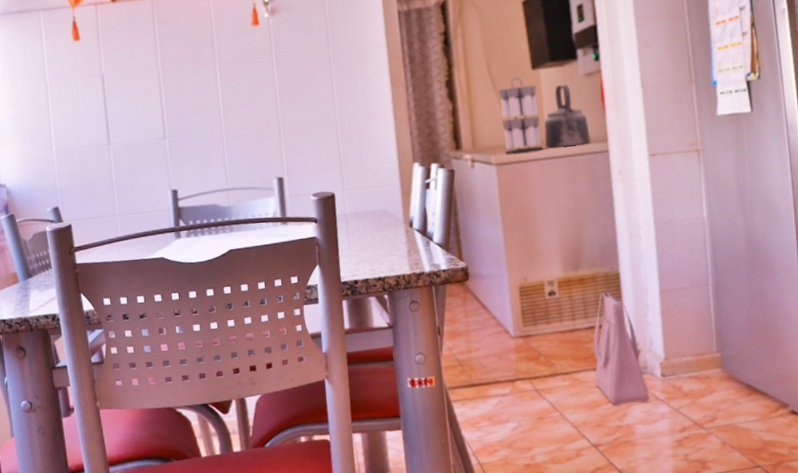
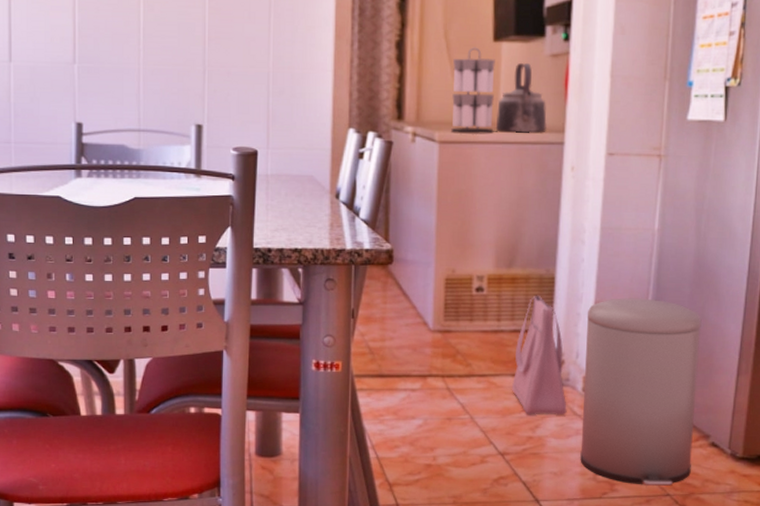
pedal bin: none [654,282,777,460] -> present [580,298,702,486]

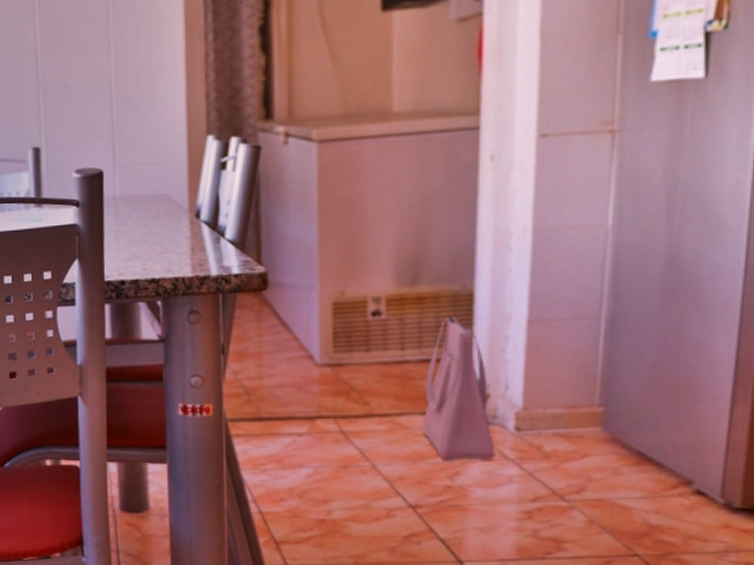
spice rack: present [451,47,495,135] -> none [331,21,387,130]
kettle: present [495,62,547,134] -> none [388,32,456,123]
pedal bin: present [580,298,702,486] -> none [515,313,678,544]

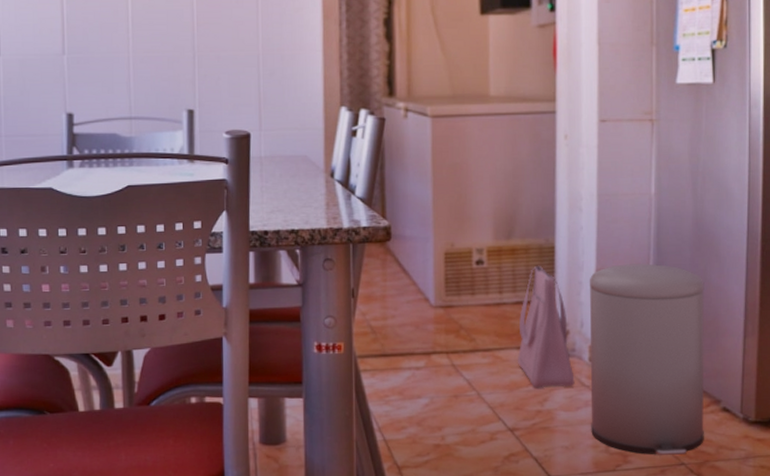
pedal bin: none [515,313,678,544] -> present [589,263,705,455]

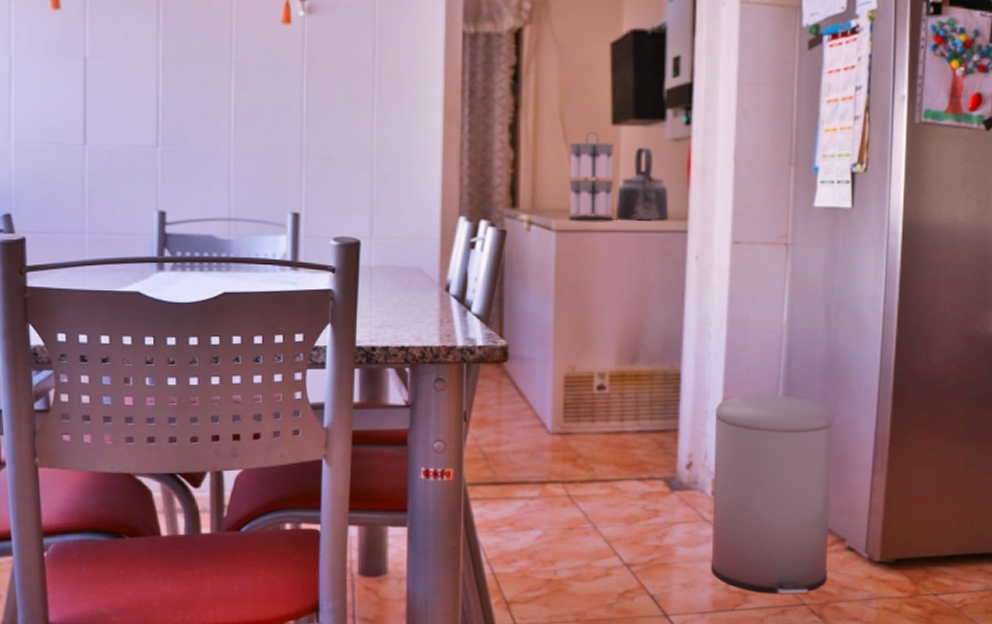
spice rack: none [442,21,486,108] -> present [569,131,614,224]
kettle: none [487,34,538,105] -> present [615,147,669,222]
shopping bag: present [518,265,575,389] -> none [637,392,696,522]

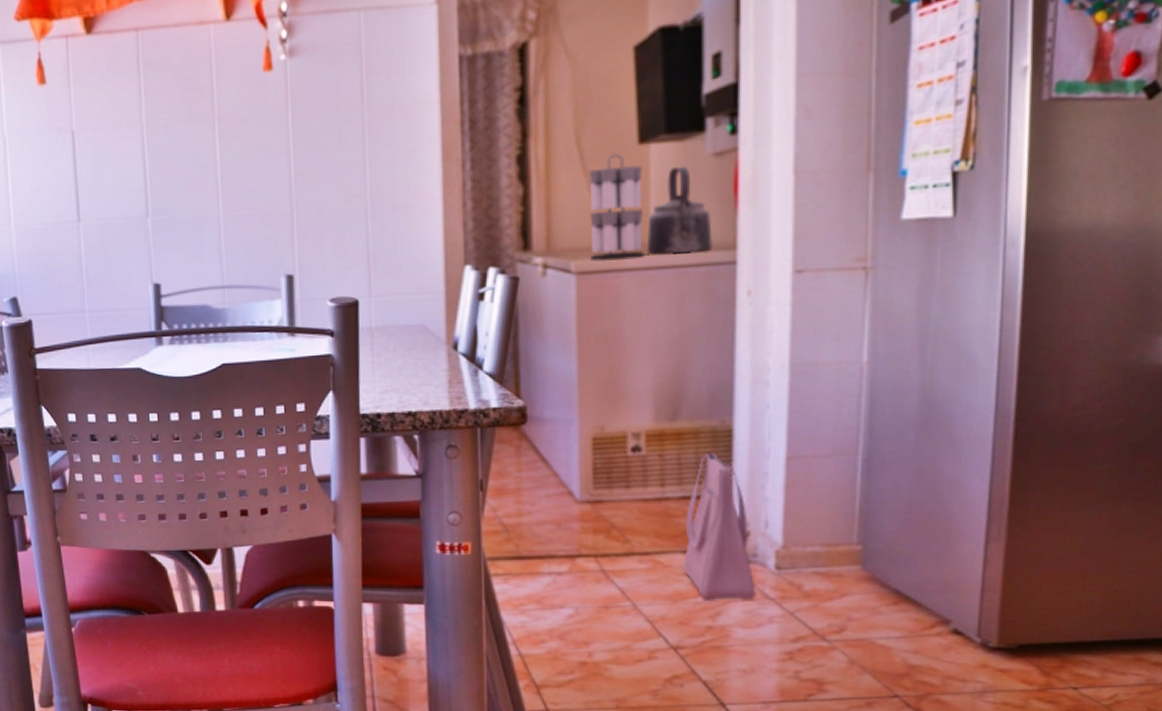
shopping bag: none [637,392,696,522] -> present [683,452,756,600]
pedal bin: present [711,394,834,595] -> none [776,450,933,685]

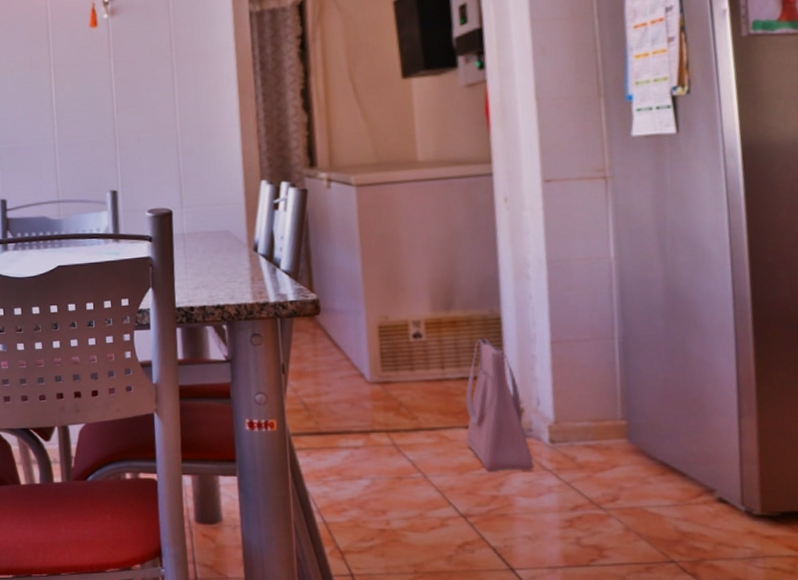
spice rack: present [589,153,645,263] -> none [362,86,414,176]
kettle: present [646,165,712,256] -> none [414,95,471,170]

